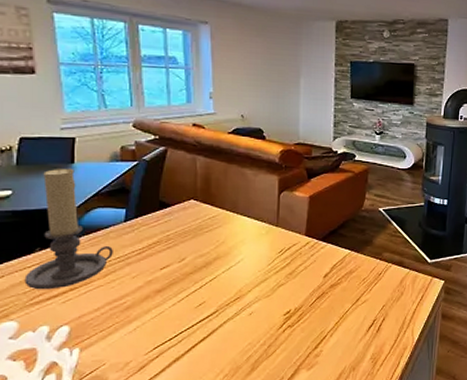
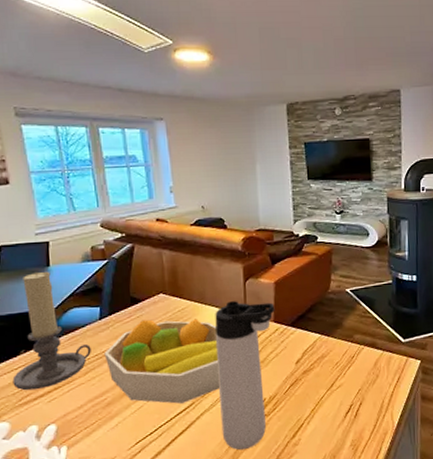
fruit bowl: none [127,225,247,312] -> present [104,318,221,404]
thermos bottle: none [244,212,308,359] -> present [214,301,275,450]

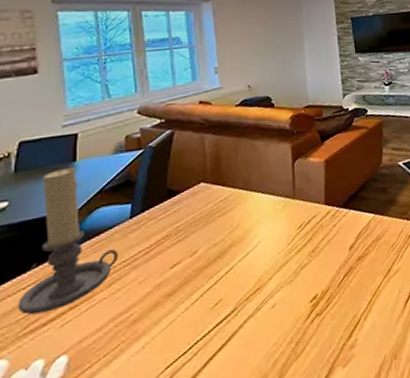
fruit bowl: present [104,318,221,404] -> none [133,208,267,315]
thermos bottle: present [214,301,275,450] -> none [260,183,326,362]

